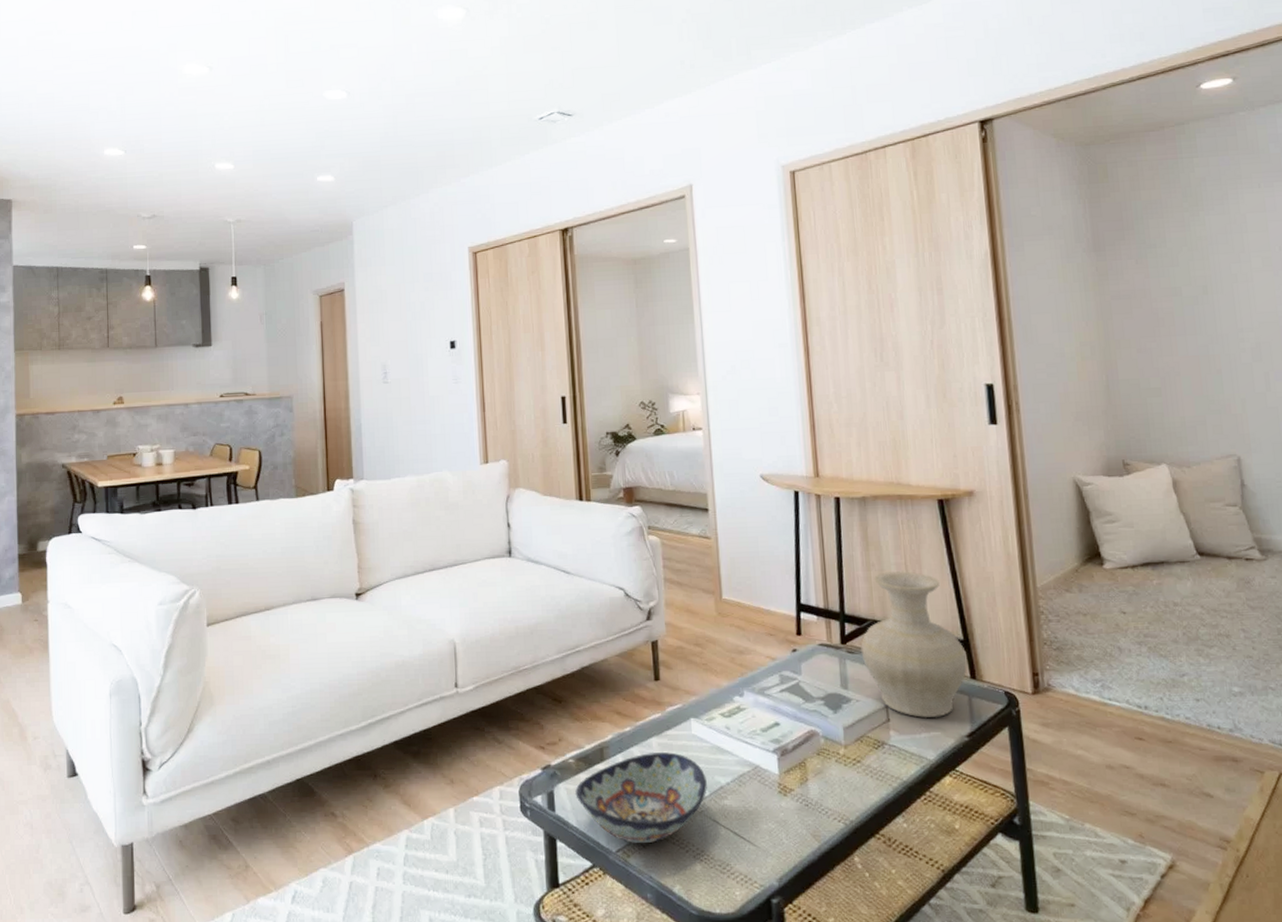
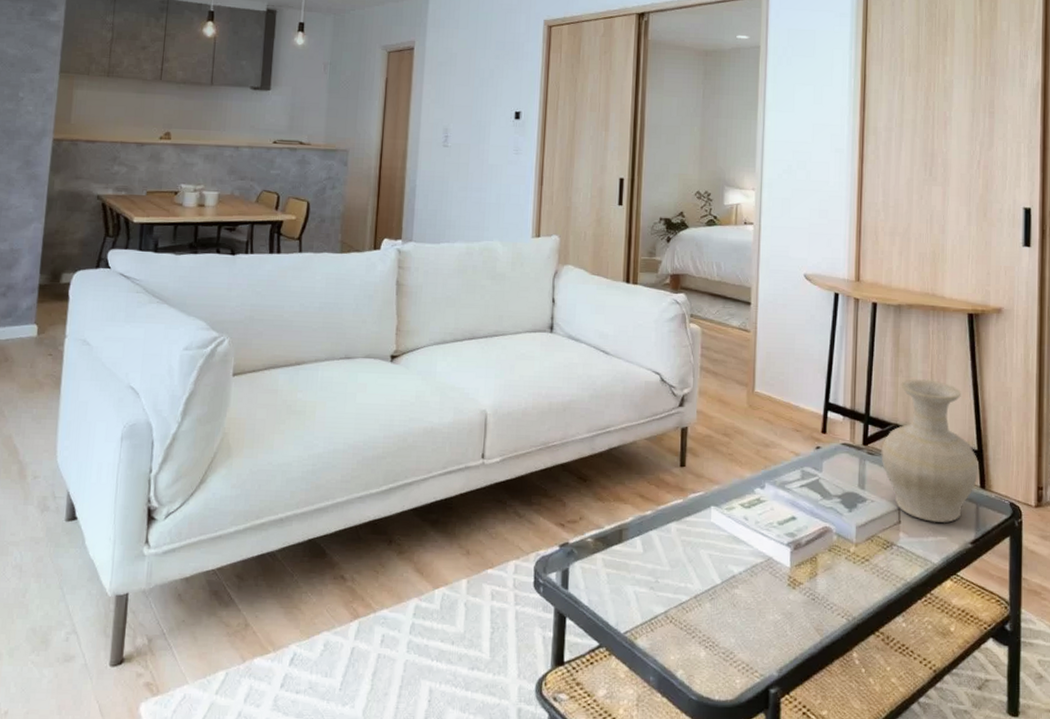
decorative bowl: present [575,752,707,844] -> none [590,537,720,627]

